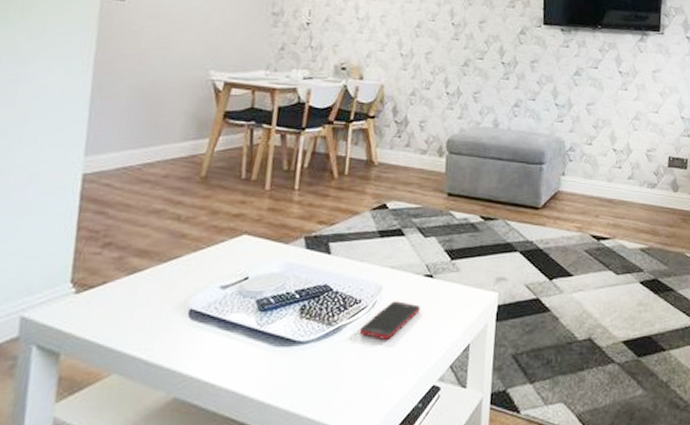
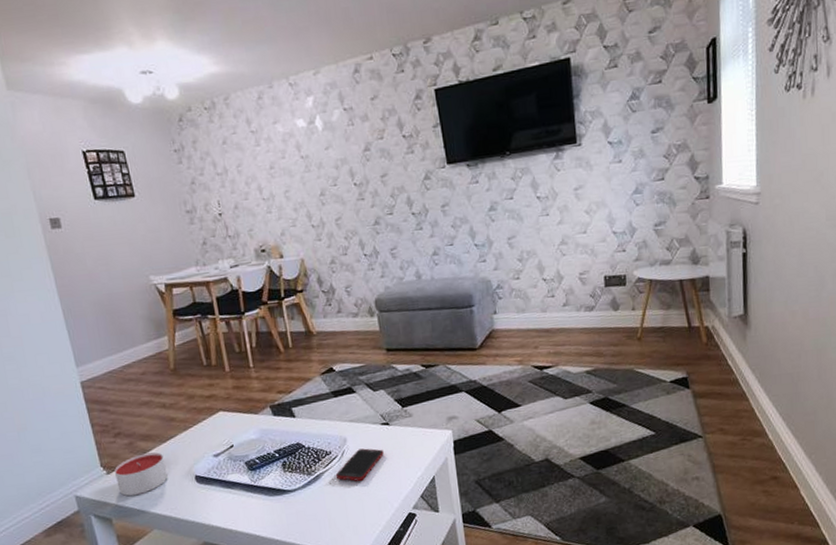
candle: none [83,273,158,326] -> present [114,452,168,497]

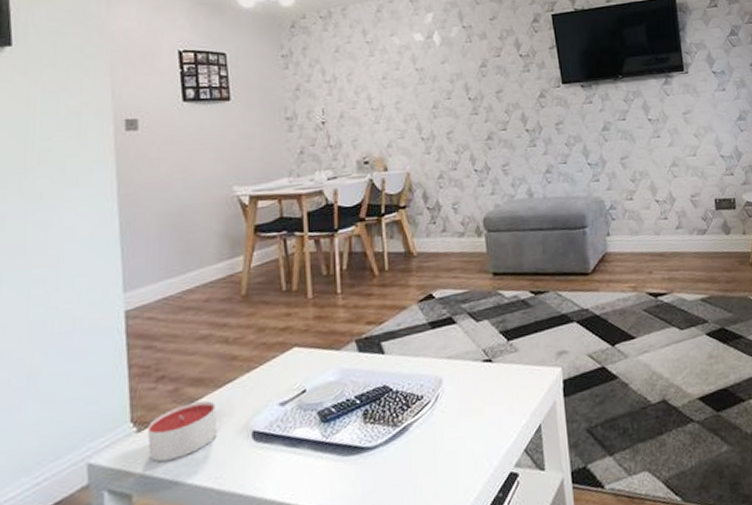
cell phone: present [335,448,384,482] -> none [426,391,484,434]

